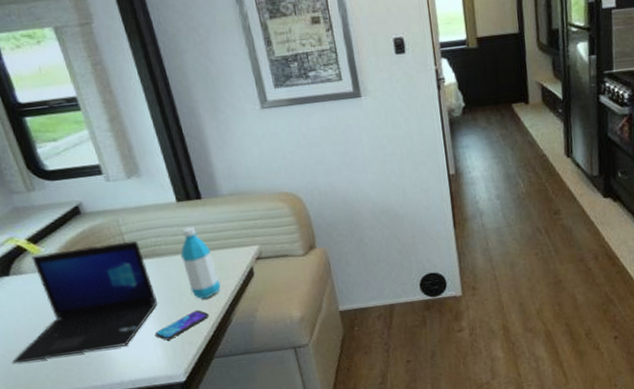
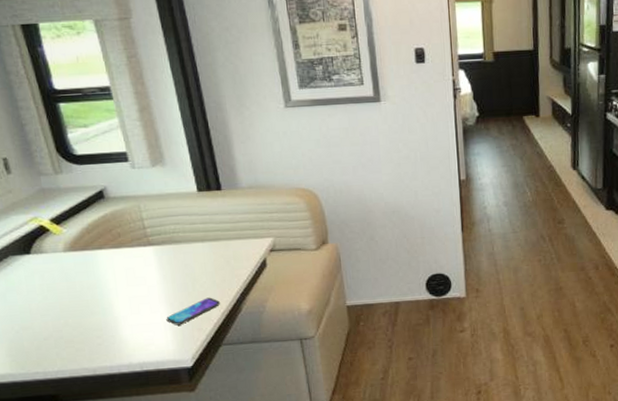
laptop: present [12,240,158,364] -> none [25,226,172,341]
water bottle: present [180,227,221,300] -> none [197,216,234,288]

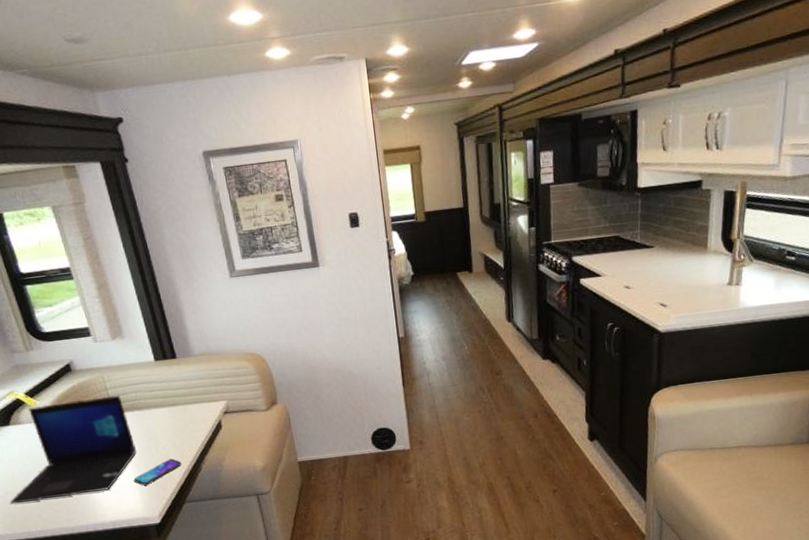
laptop: none [25,226,172,341] -> present [10,395,137,504]

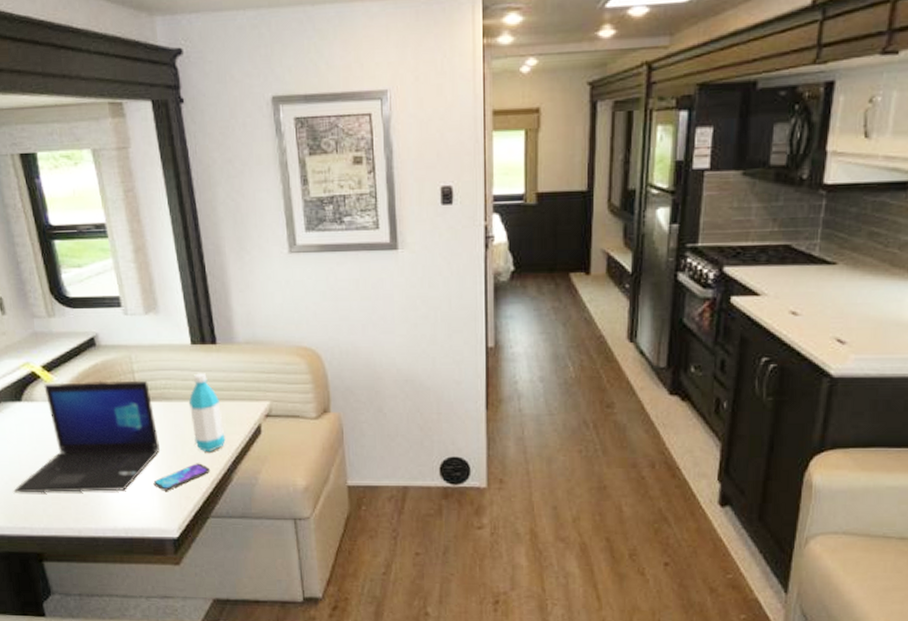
water bottle: none [157,383,192,449] -> present [188,373,226,453]

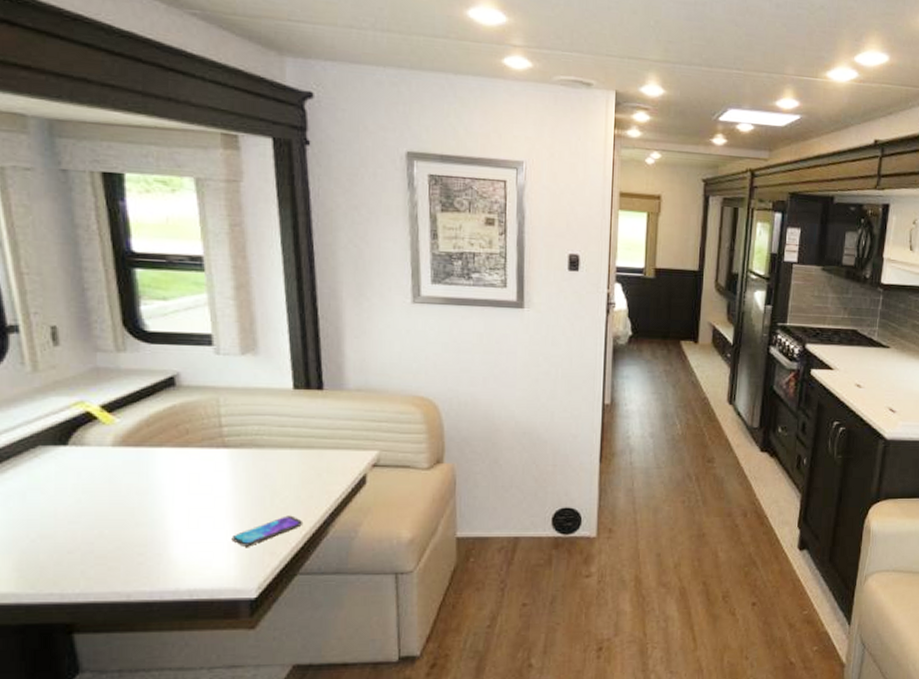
laptop: present [13,380,161,493] -> none [41,424,245,553]
water bottle: present [188,373,226,453] -> none [284,419,324,504]

